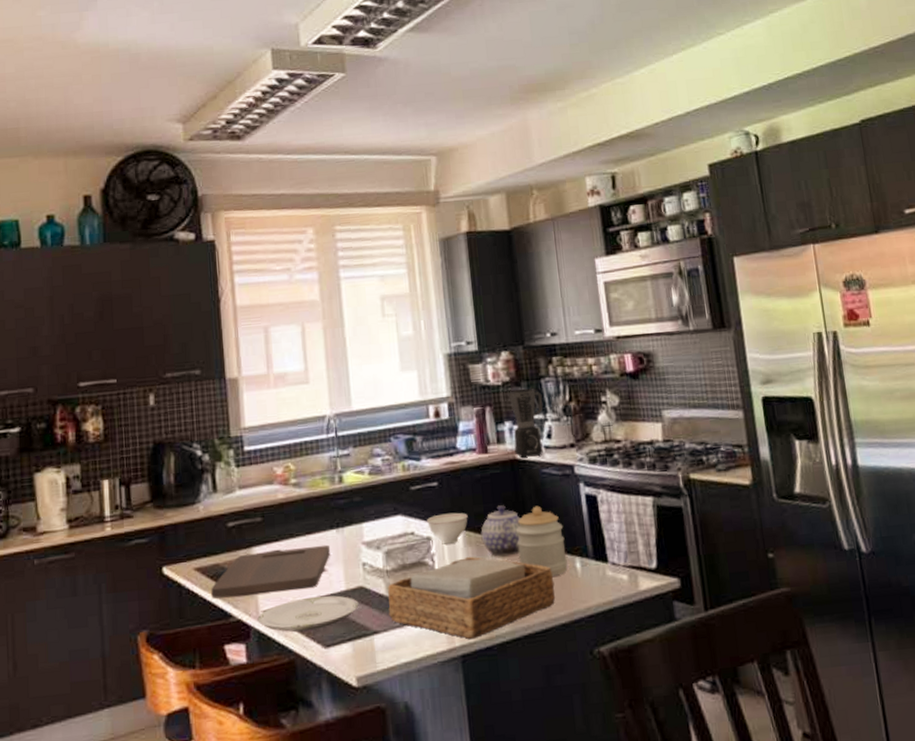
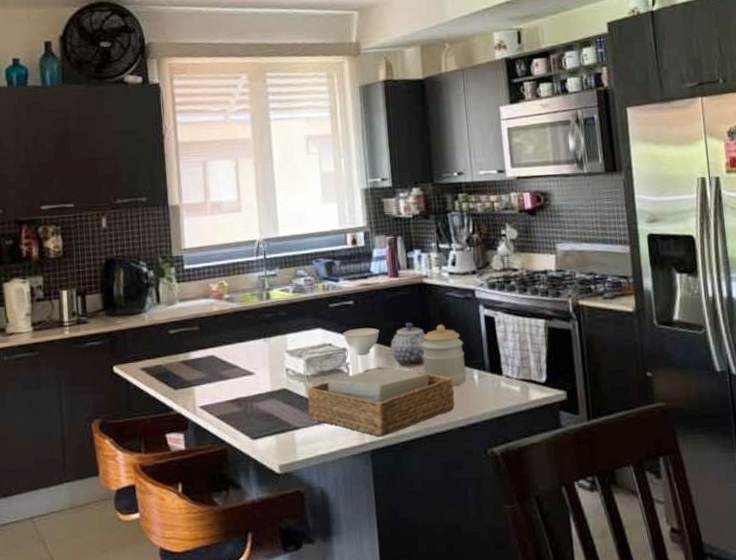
cutting board: present [211,544,331,599] -> none [155,352,259,395]
plate: present [257,595,359,632] -> none [194,395,282,425]
blender: present [508,388,543,458] -> none [417,221,449,282]

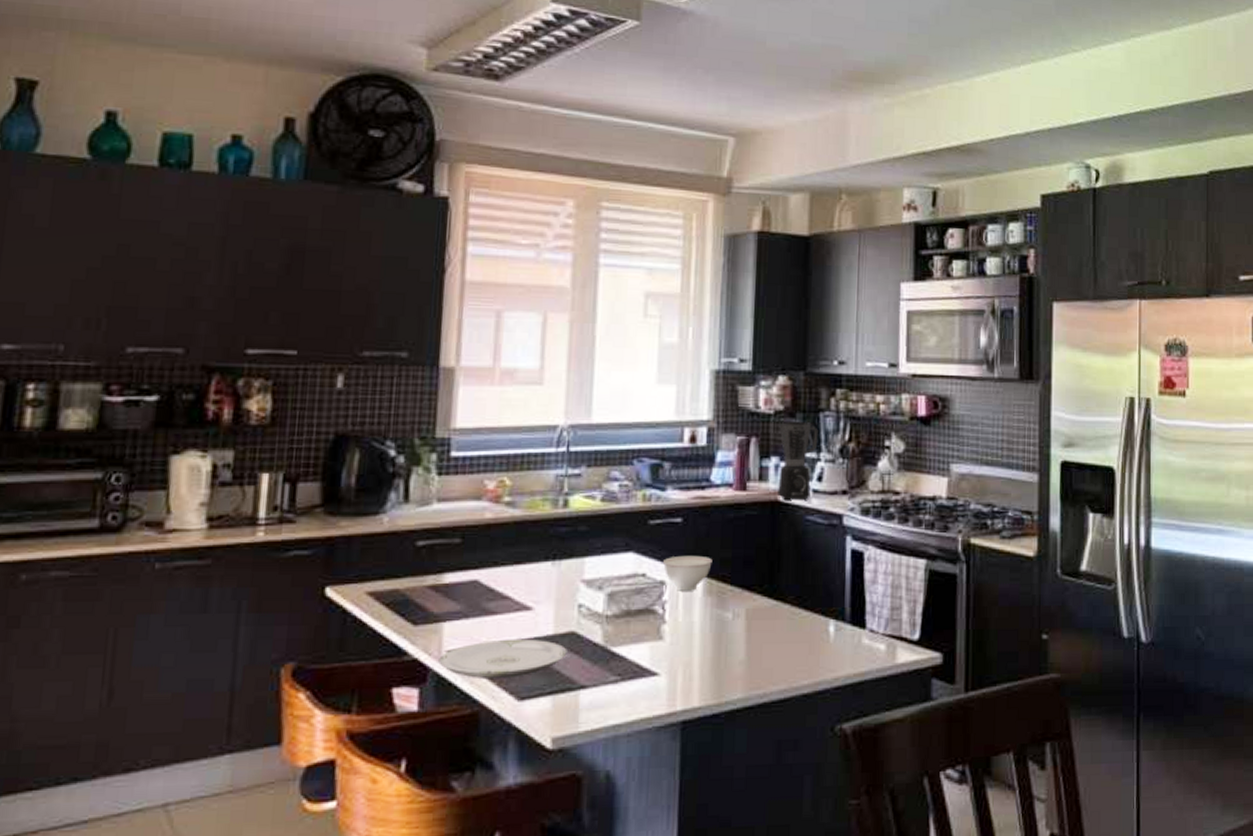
plate: none [194,395,282,425] -> present [438,638,567,678]
napkin holder: present [308,366,455,437] -> none [602,607,802,704]
teapot: present [390,323,427,367] -> none [724,552,775,612]
blender: none [417,221,449,282] -> present [778,421,819,500]
jar: present [421,324,467,386] -> none [764,557,821,639]

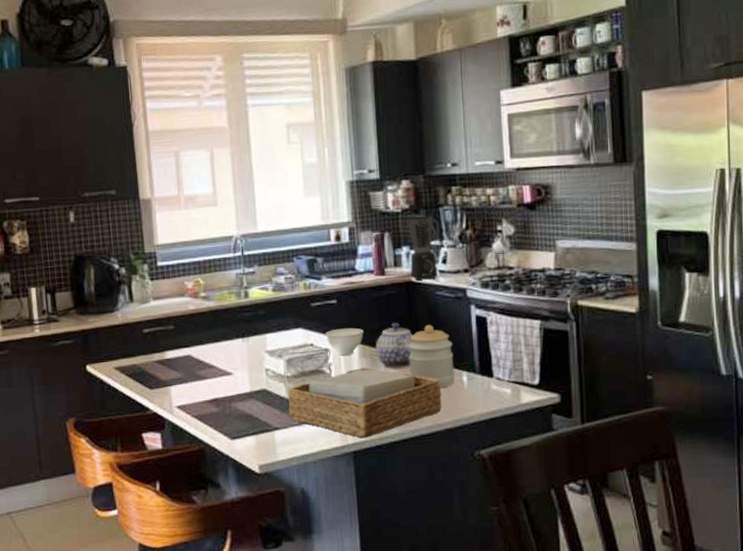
plate: present [438,638,567,678] -> none [171,395,262,425]
napkin holder: none [602,607,802,704] -> present [288,367,442,439]
teapot: none [724,552,775,612] -> present [375,323,414,369]
jar: none [764,557,821,639] -> present [408,324,455,388]

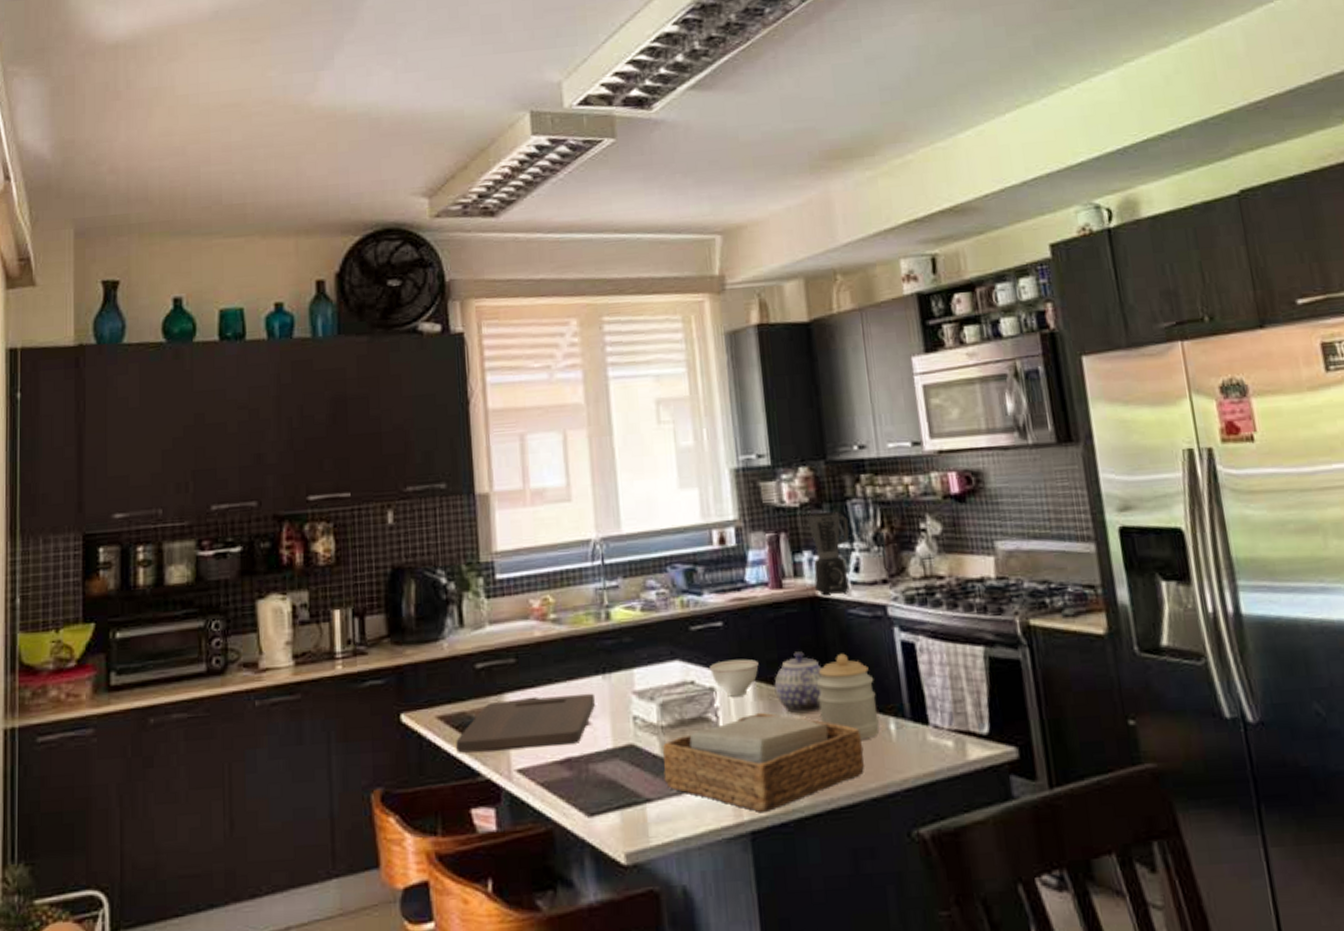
cutting board: none [129,351,237,394] -> present [456,693,596,753]

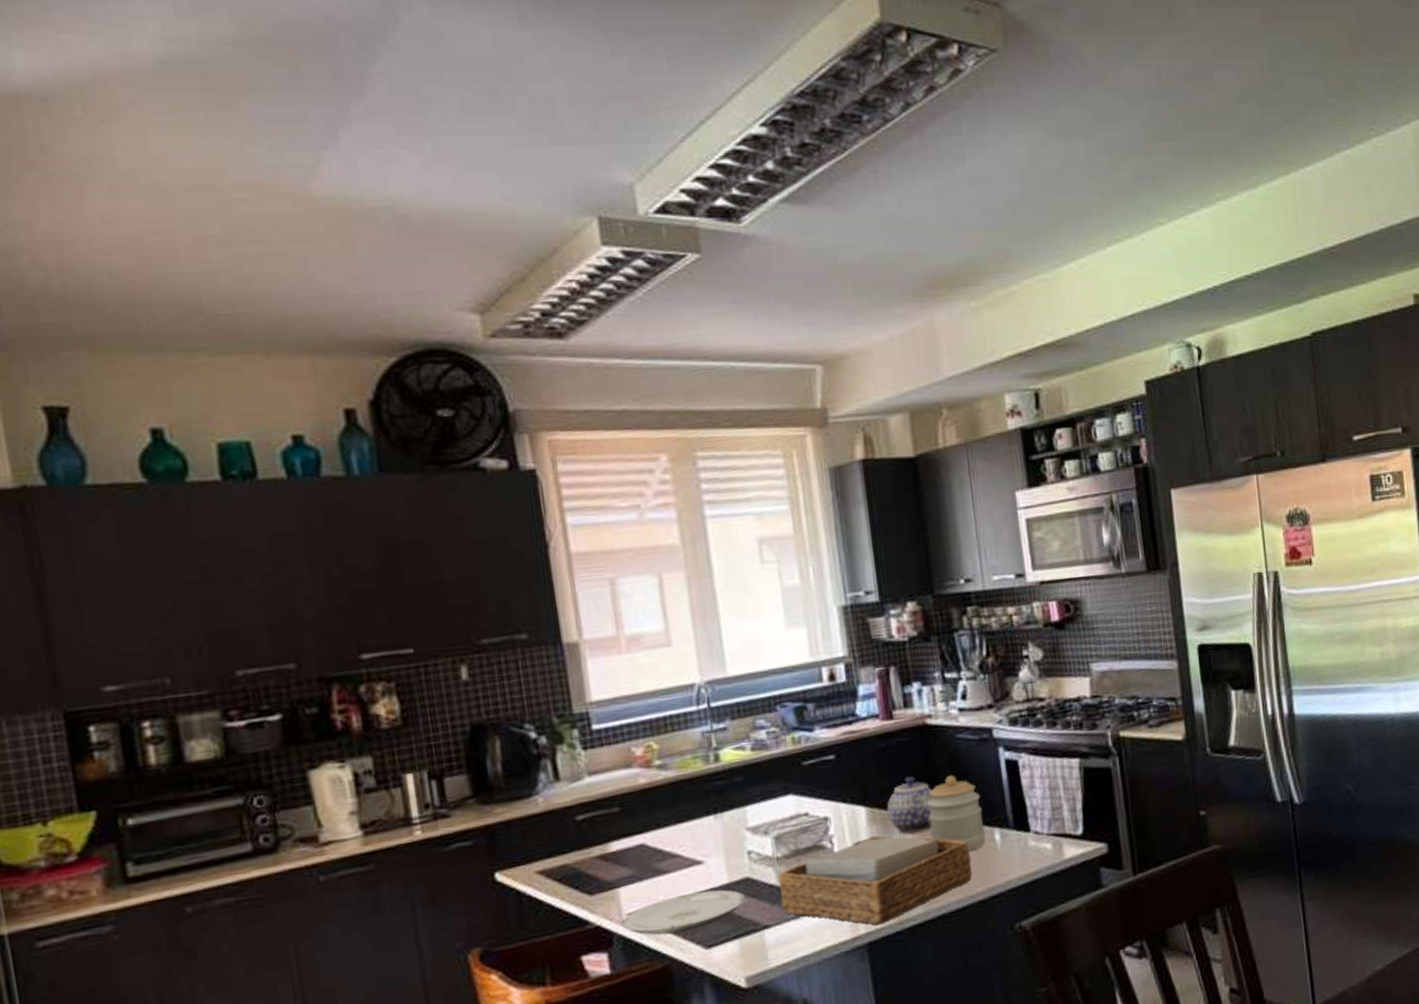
cutting board: present [456,693,596,753] -> none [559,833,709,905]
plate: none [509,753,629,796] -> present [621,889,745,935]
bowl: present [710,659,759,697] -> none [823,787,872,824]
blender: present [806,511,850,595] -> none [915,644,957,723]

